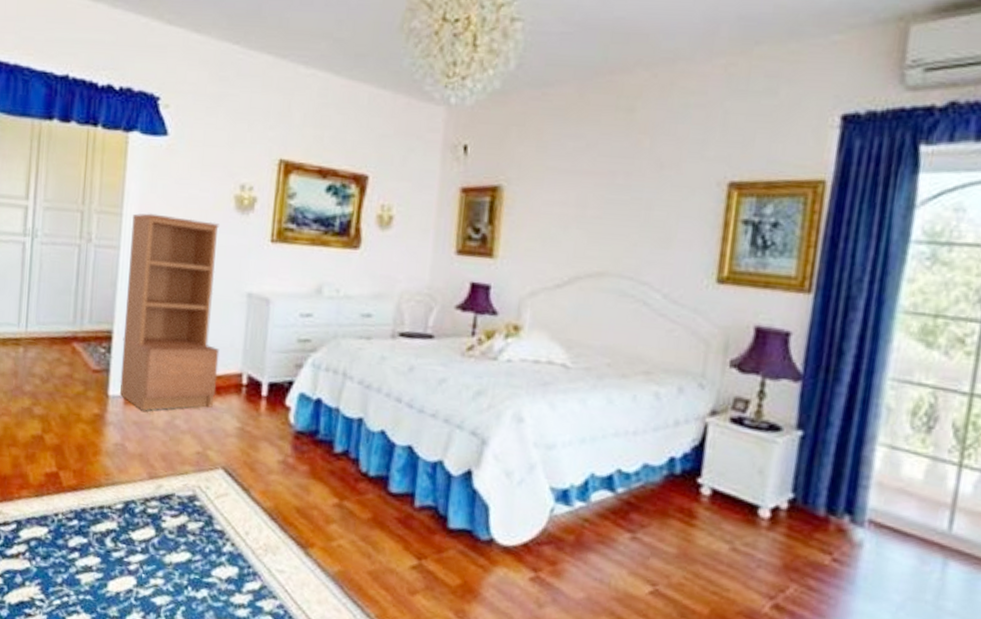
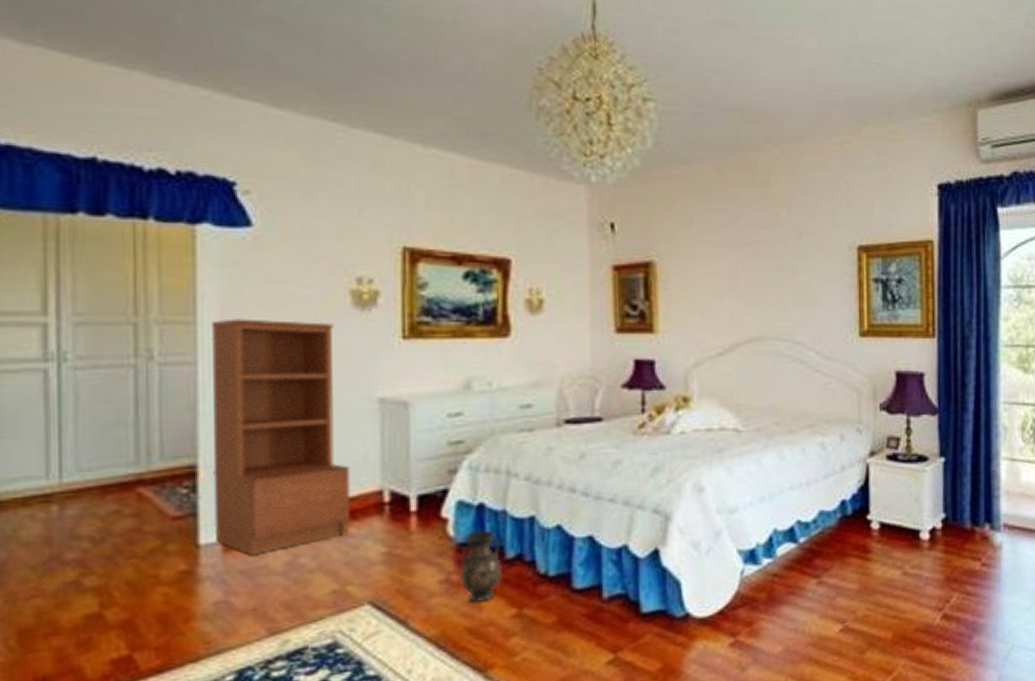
vase: none [294,423,331,487] -> present [459,530,502,602]

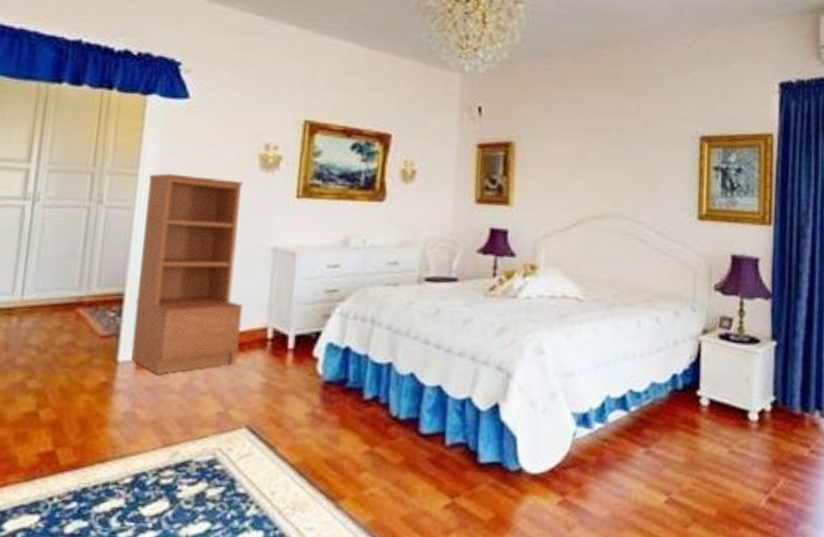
vase: present [459,530,502,602] -> none [322,371,360,436]

